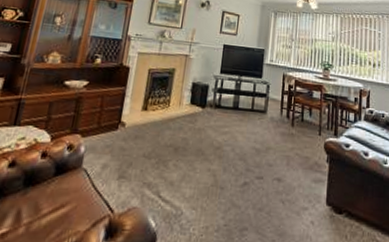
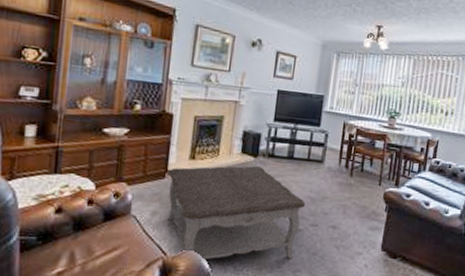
coffee table: none [118,116,251,219] -> present [167,166,306,261]

